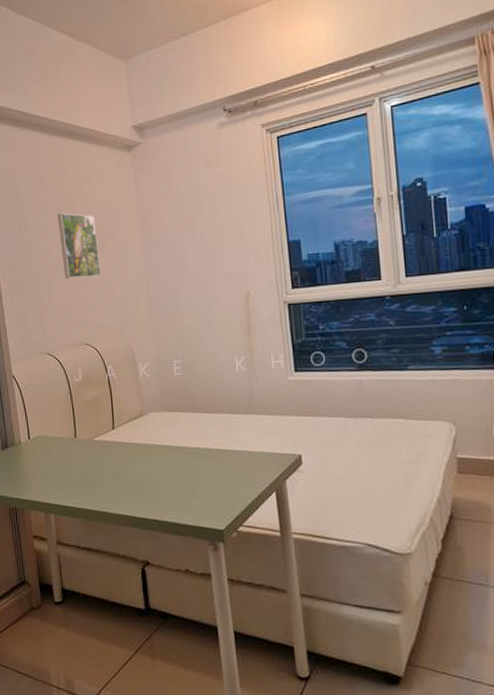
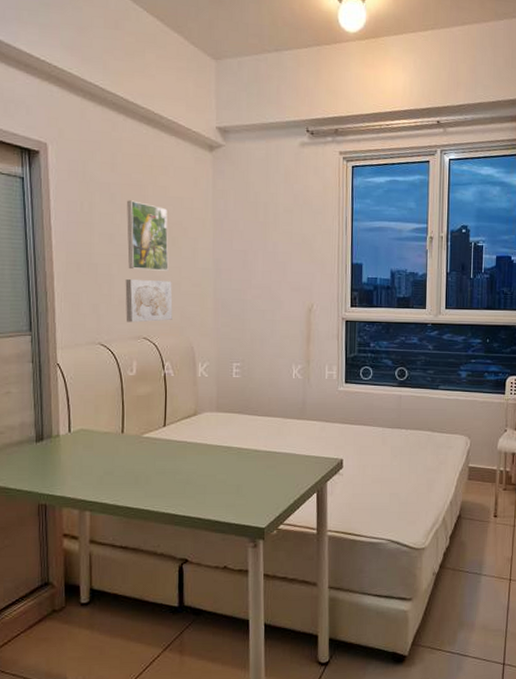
wall art: none [63,286,110,330] -> present [125,279,173,323]

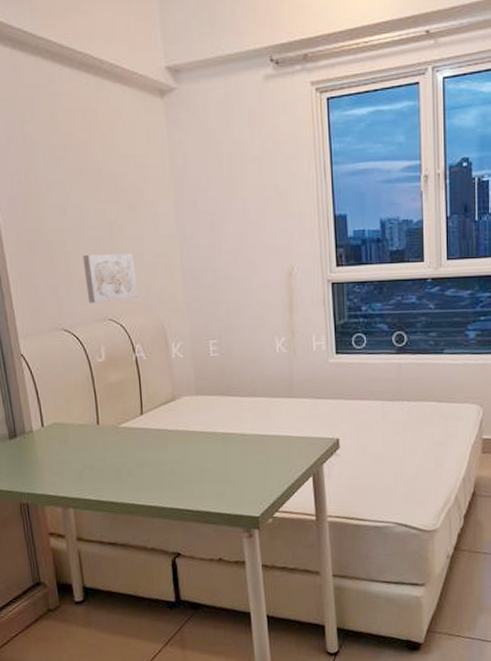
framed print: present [127,200,169,271] -> none [75,164,128,244]

